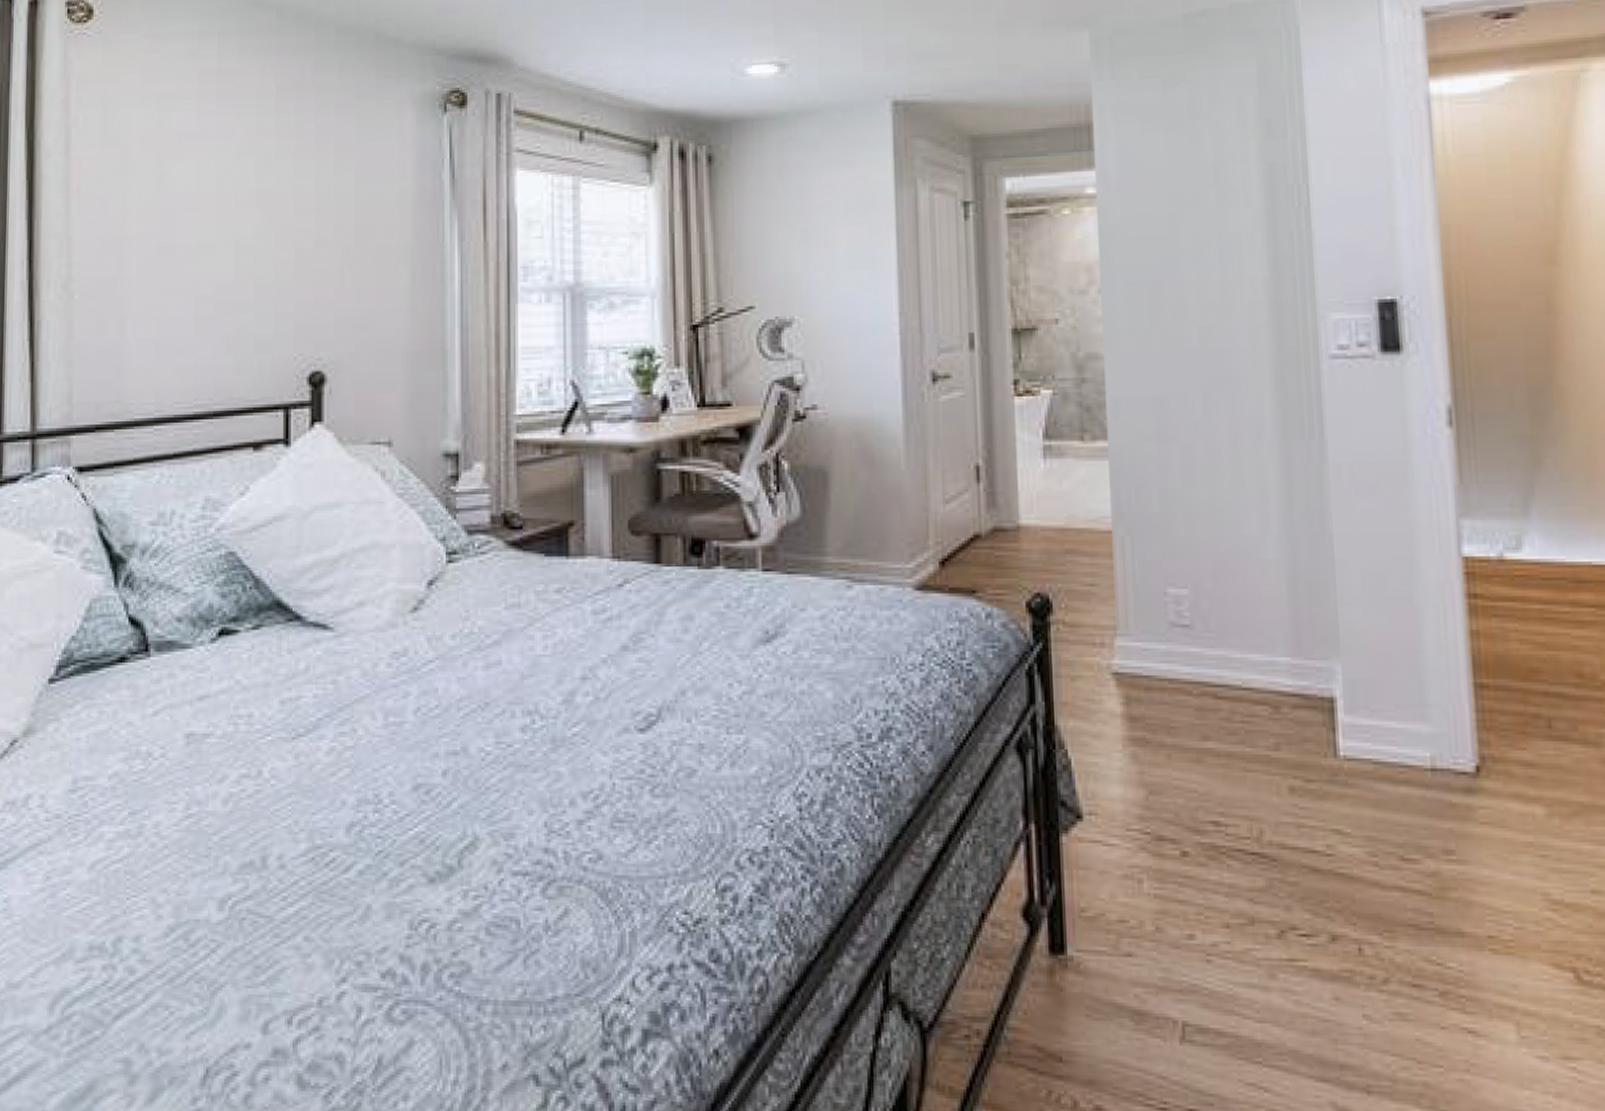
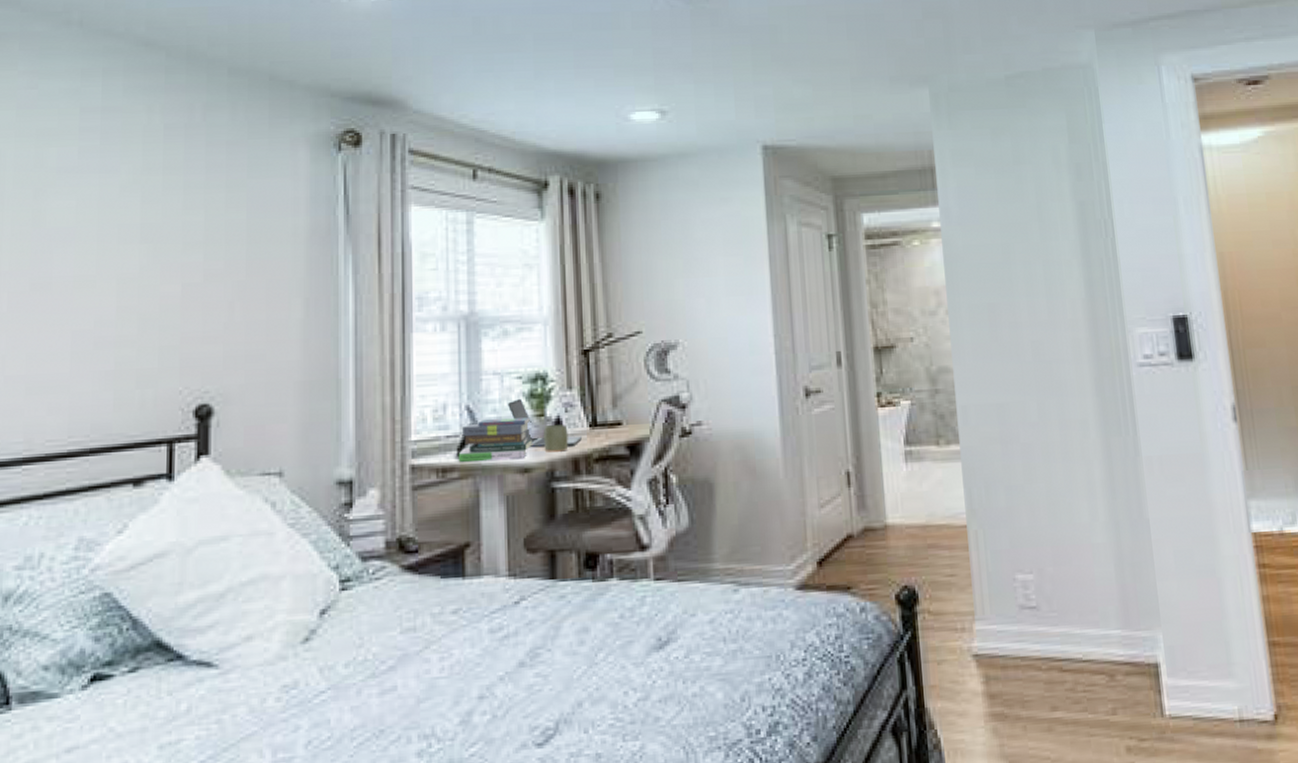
books: none [562,394,638,438] -> present [458,417,532,462]
laptop: none [612,374,690,427] -> present [507,398,583,448]
mug: none [650,403,675,432] -> present [544,424,568,452]

